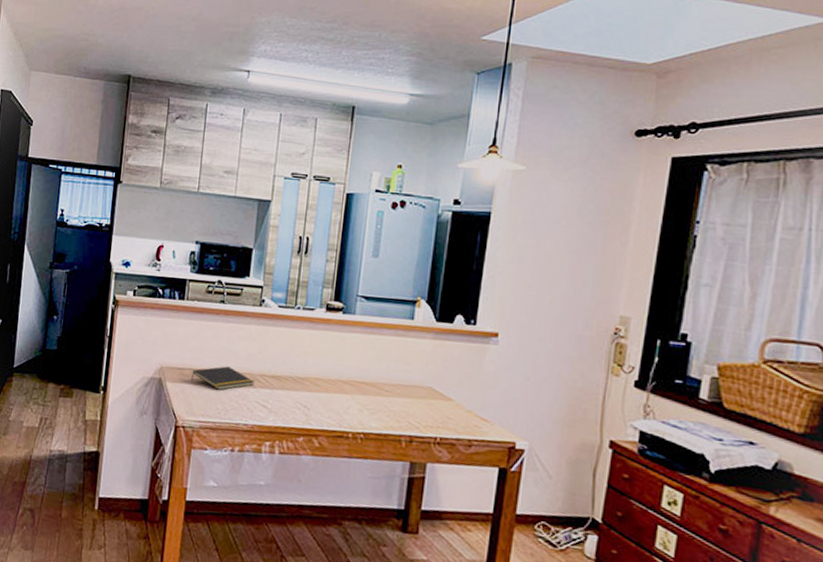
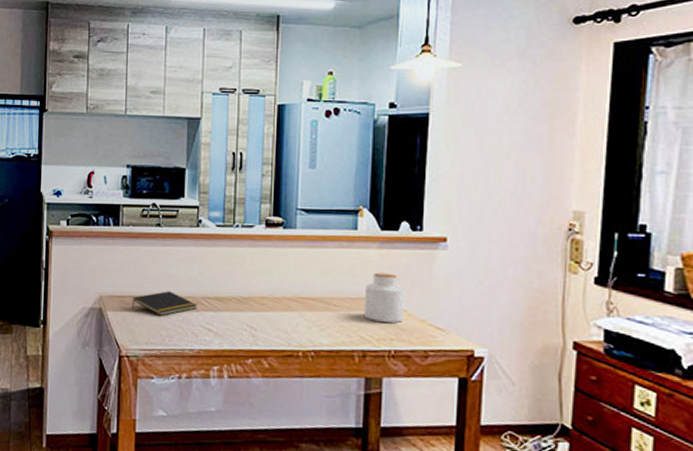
jar: none [413,362,454,412] -> present [364,272,404,323]

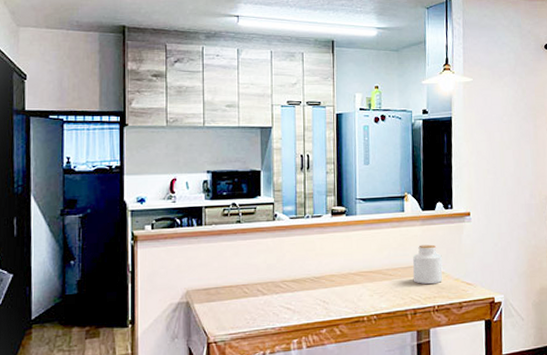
notepad: present [132,291,198,316] -> none [218,279,277,302]

